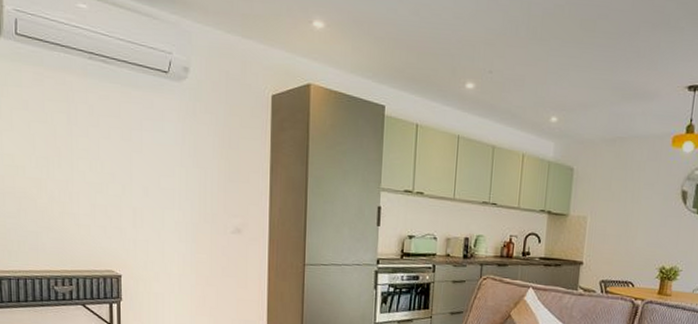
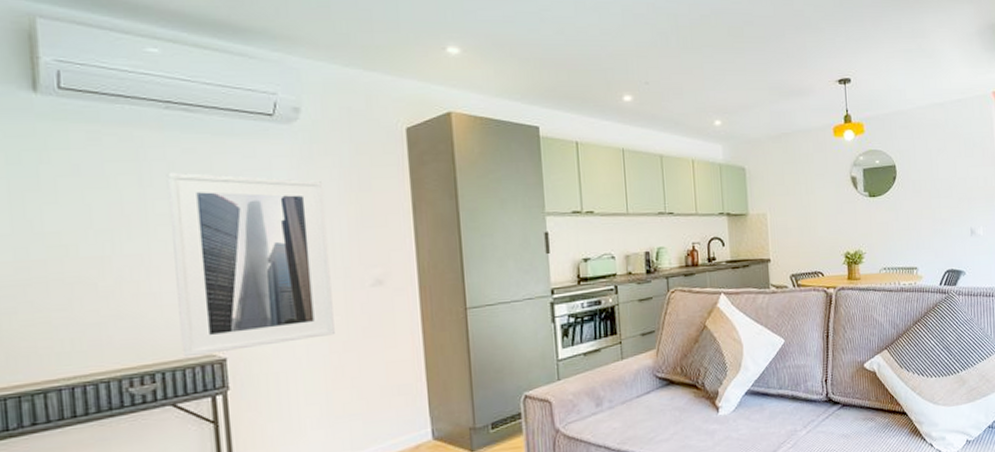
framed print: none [87,114,202,270] -> present [166,172,335,358]

